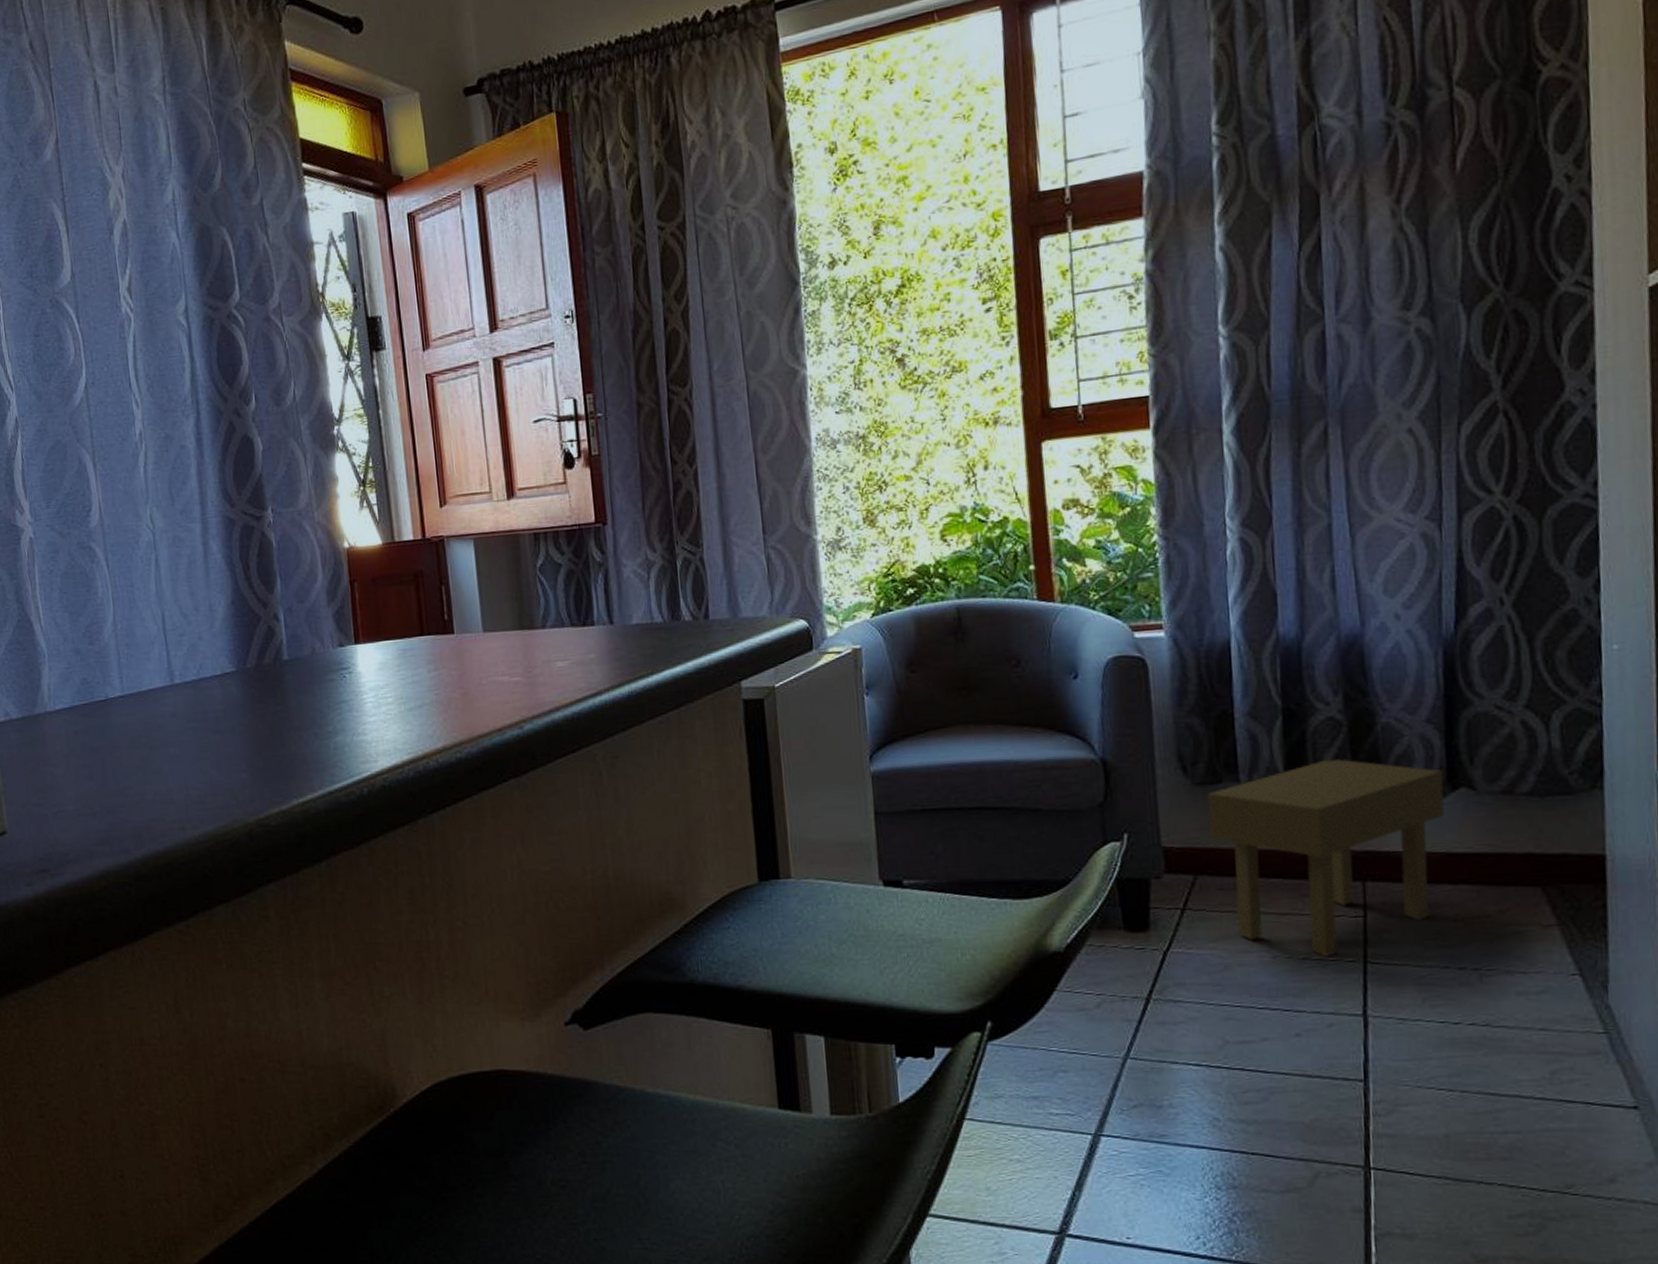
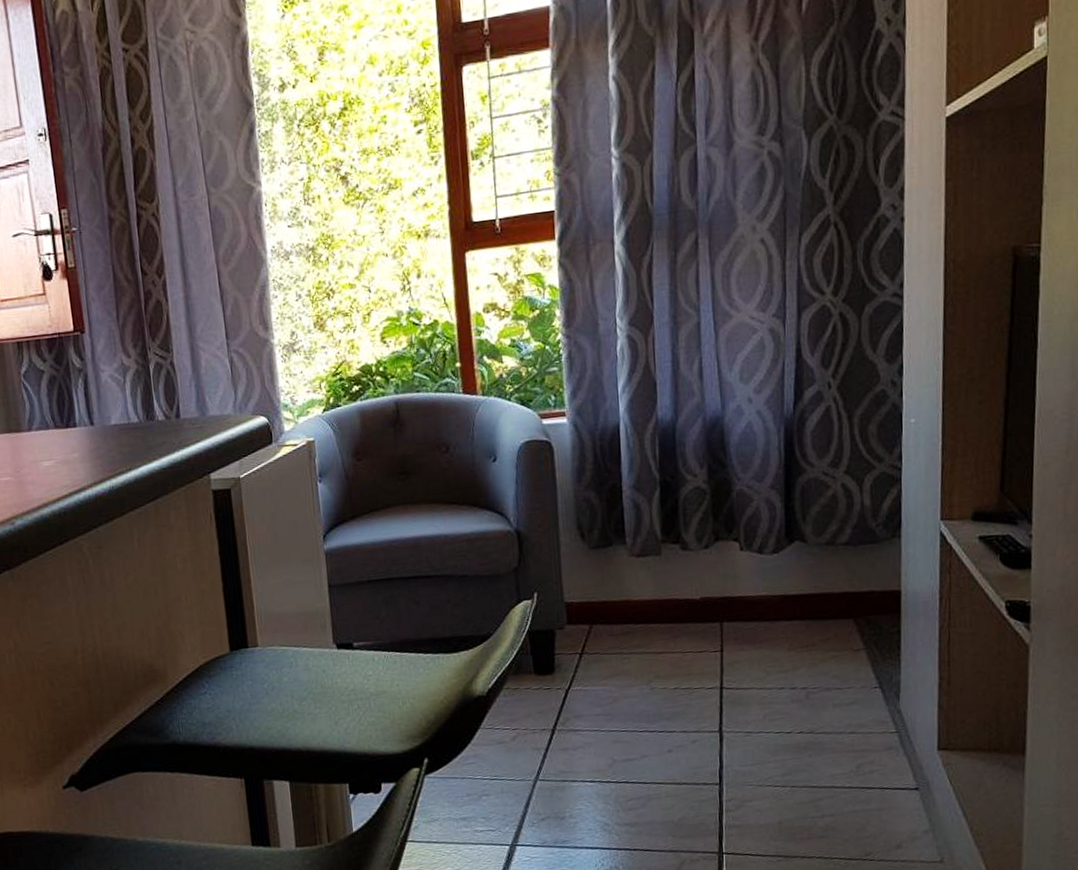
side table: present [1207,758,1445,957] -> none [600,521,784,686]

